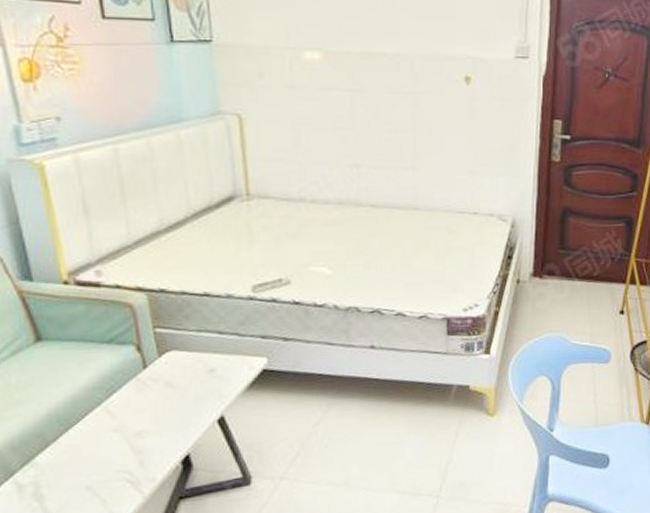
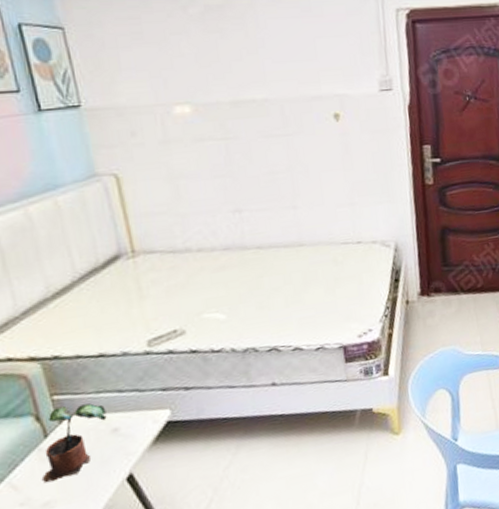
potted plant: none [136,340,205,413] -> present [41,403,107,483]

